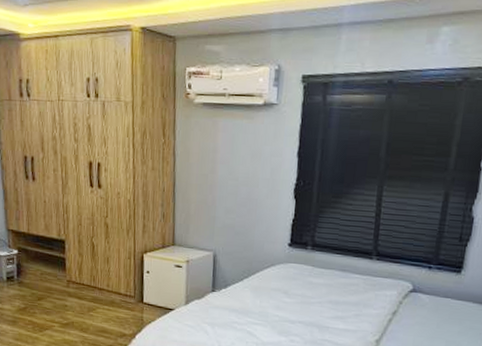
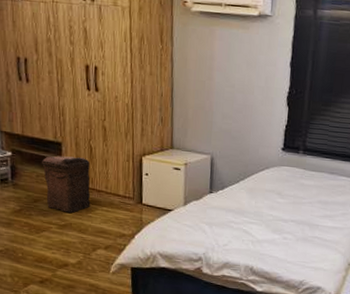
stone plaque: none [45,253,92,311] -> present [41,155,91,213]

